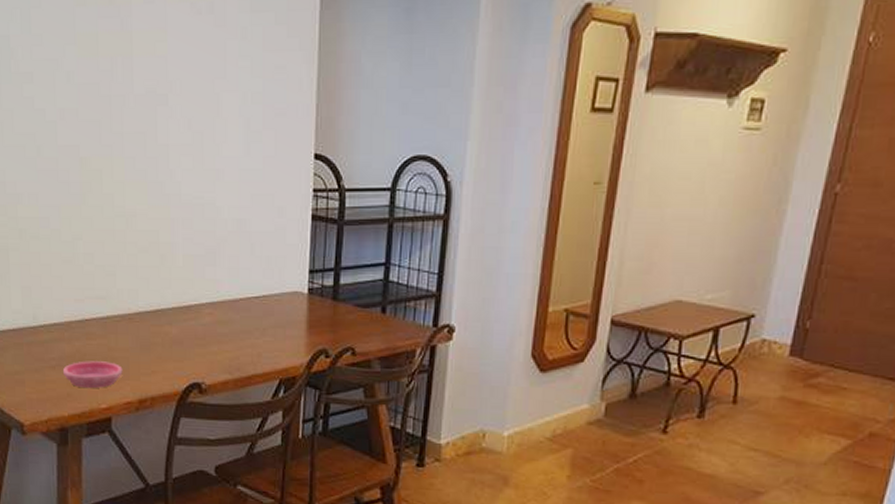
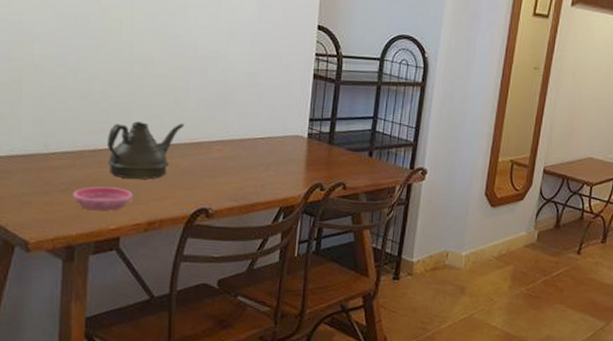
teapot: none [93,284,172,351] -> present [106,121,184,180]

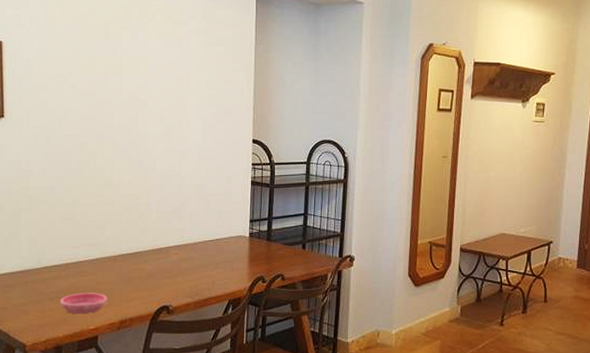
teapot: present [106,121,184,180] -> none [86,233,147,284]

